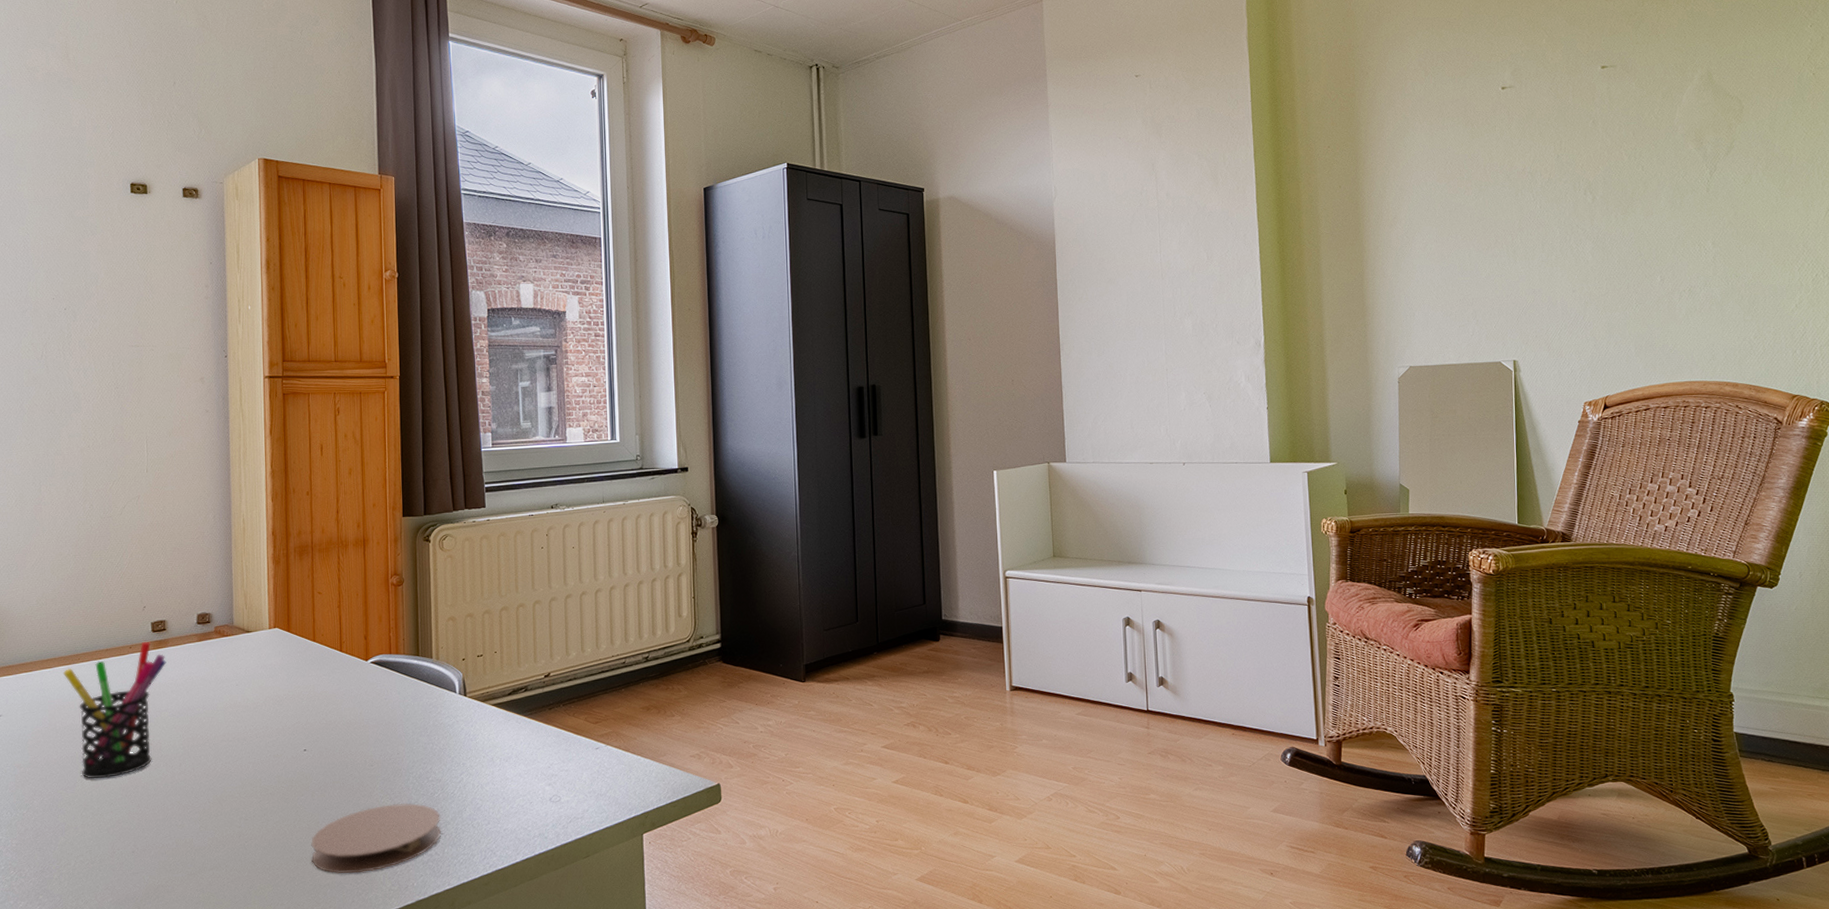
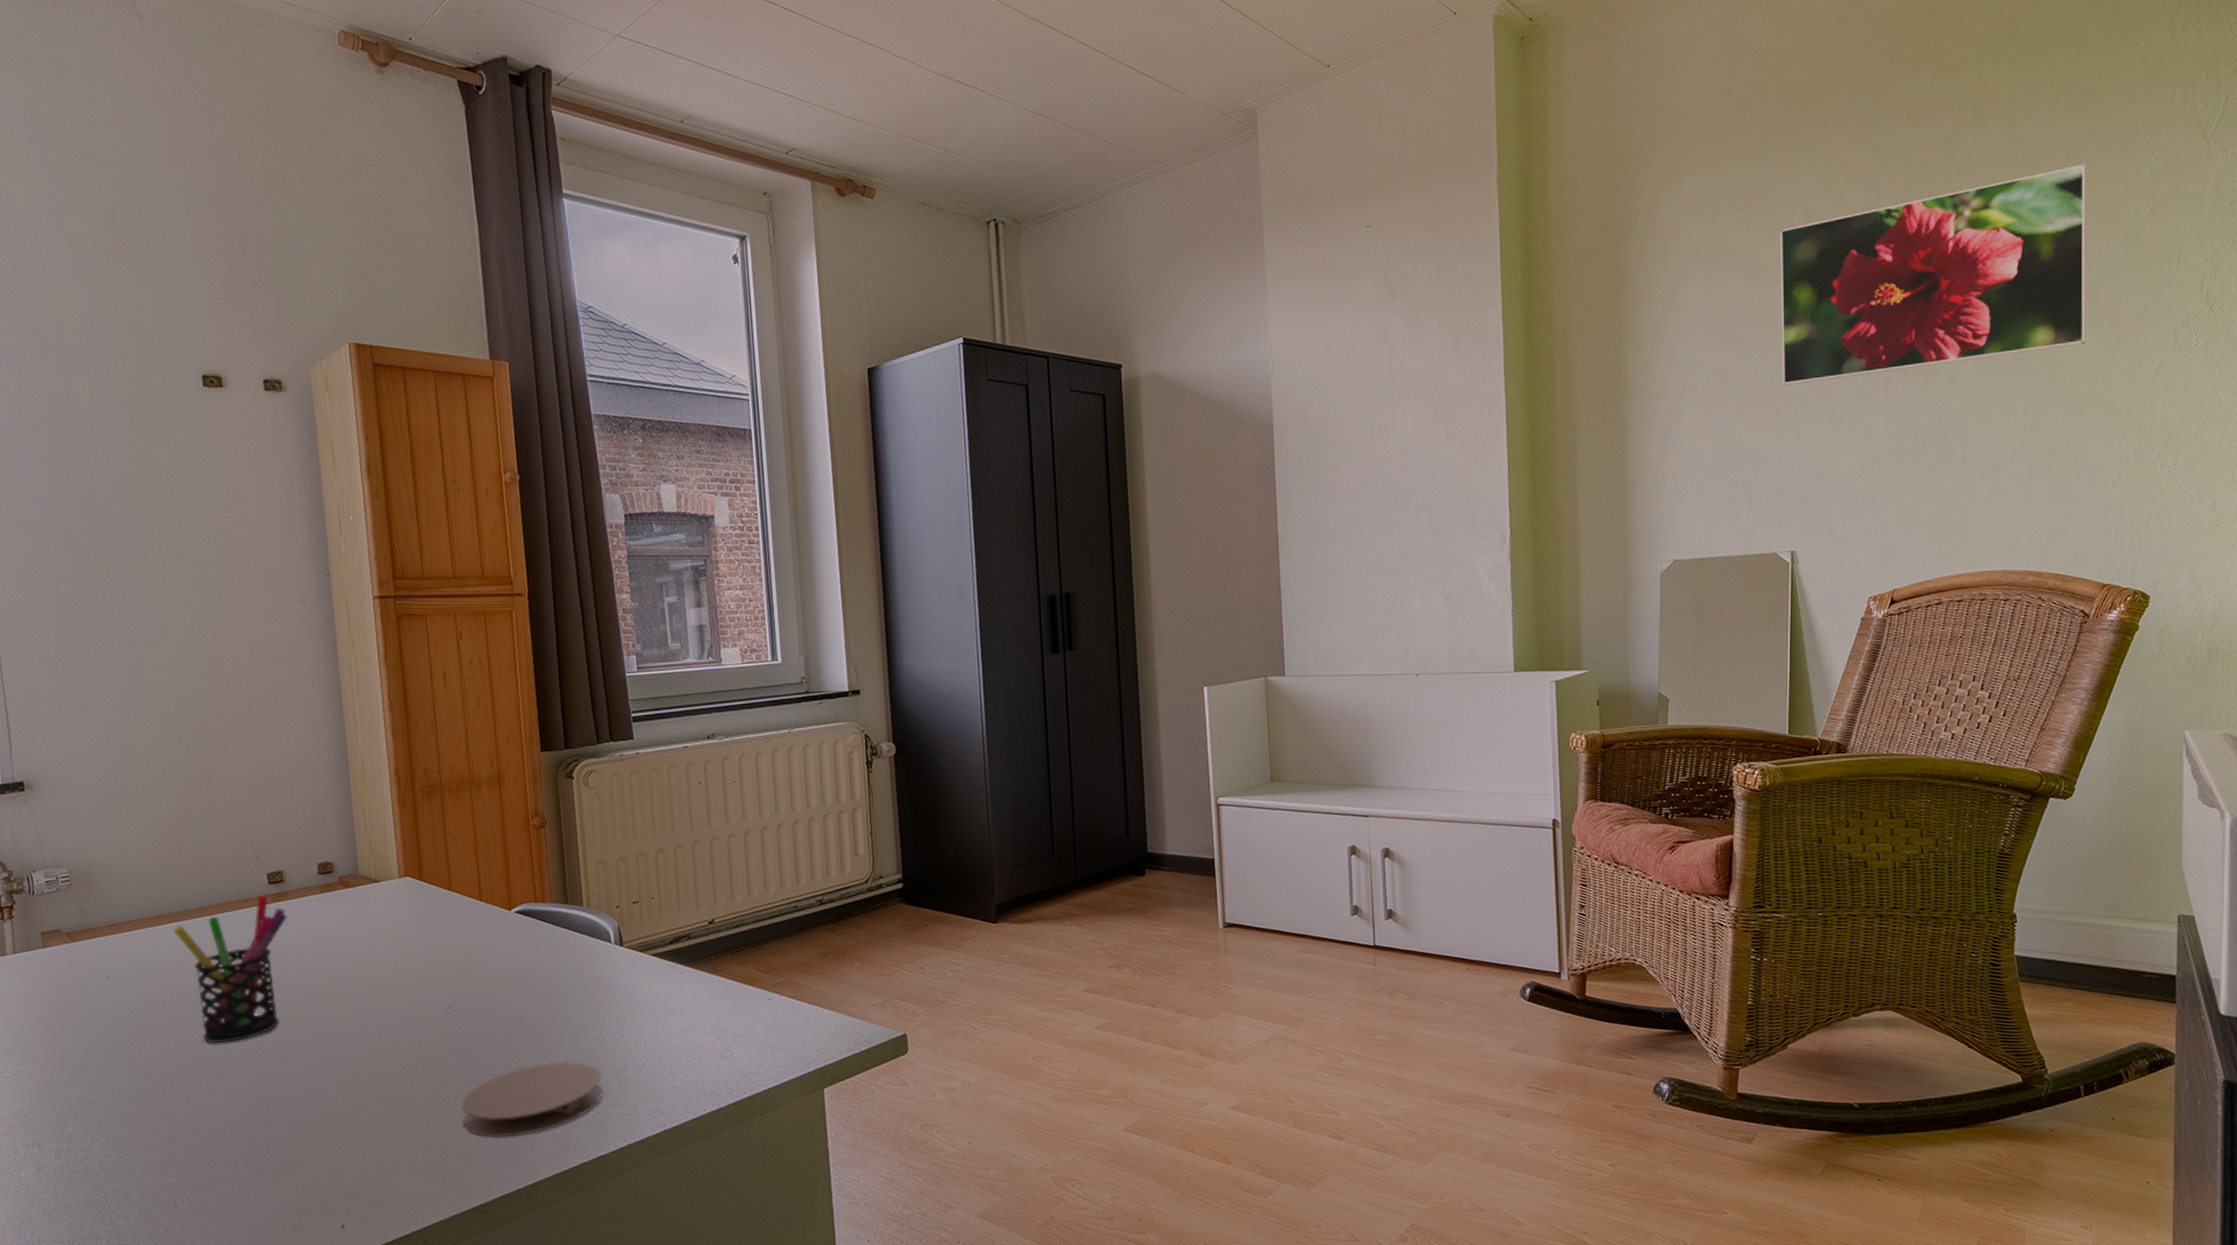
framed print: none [1493,34,1764,217] -> present [1780,164,2086,386]

